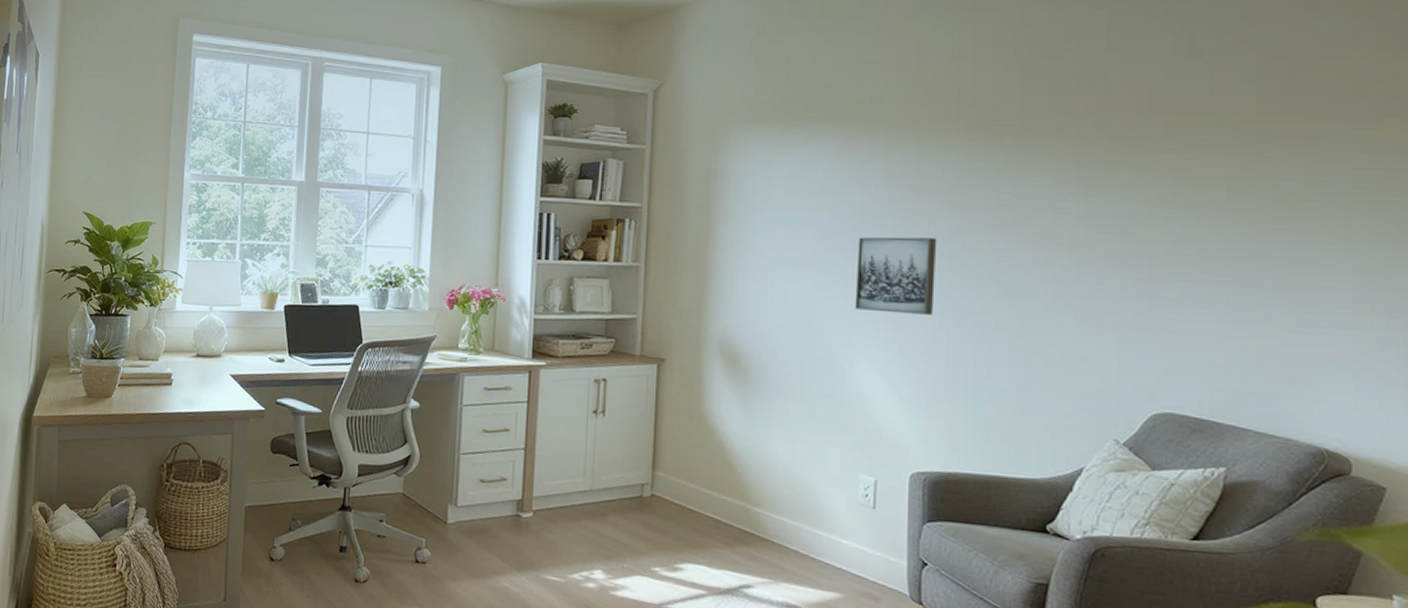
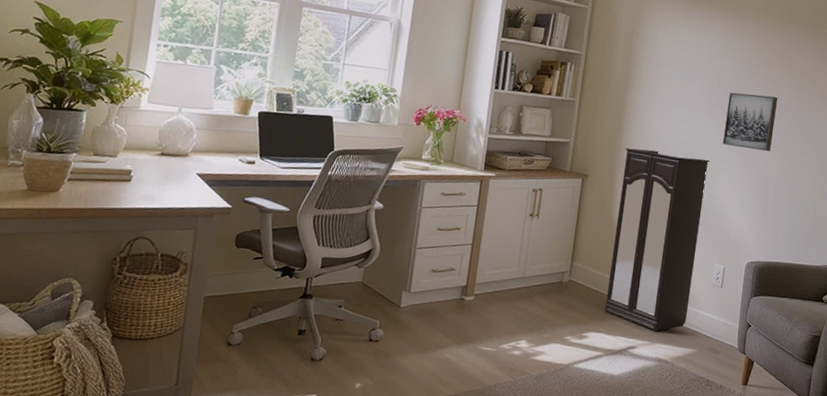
cabinet: none [704,321,838,566] -> present [605,147,710,331]

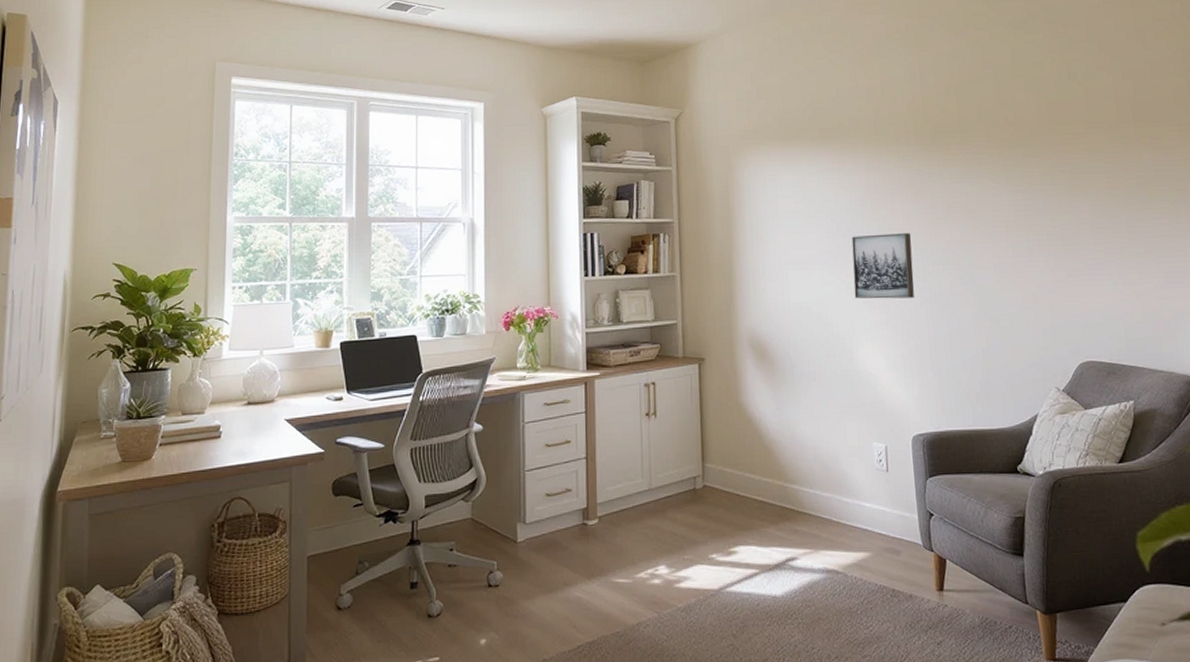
cabinet: present [605,147,710,331] -> none [741,318,852,535]

